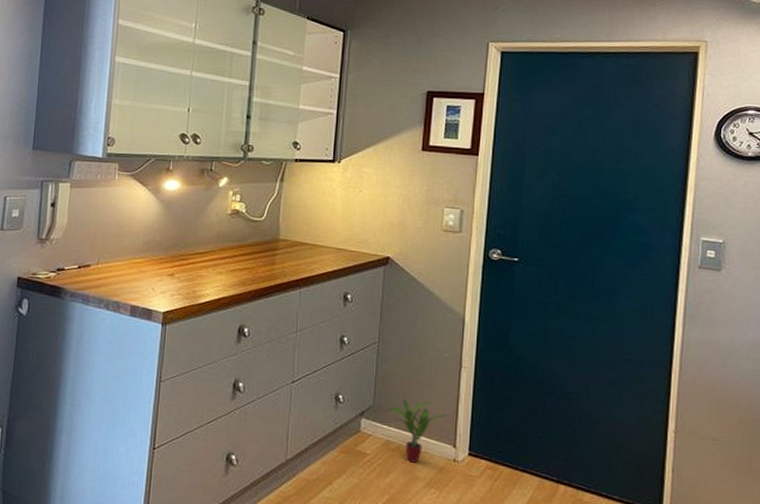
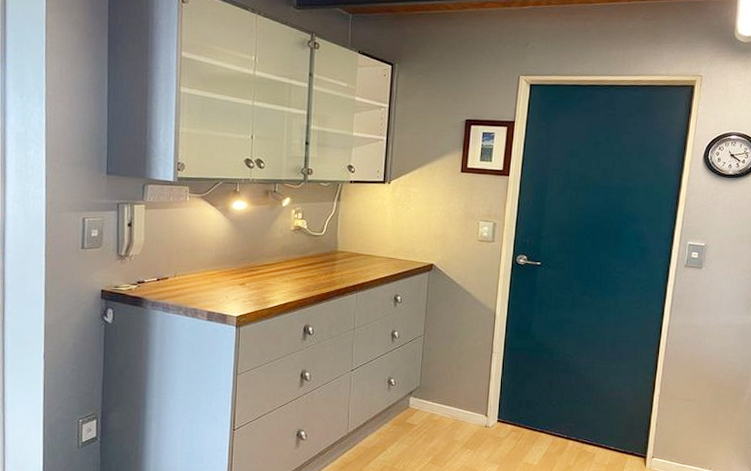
potted plant: present [387,398,448,463] -> none [431,379,481,430]

